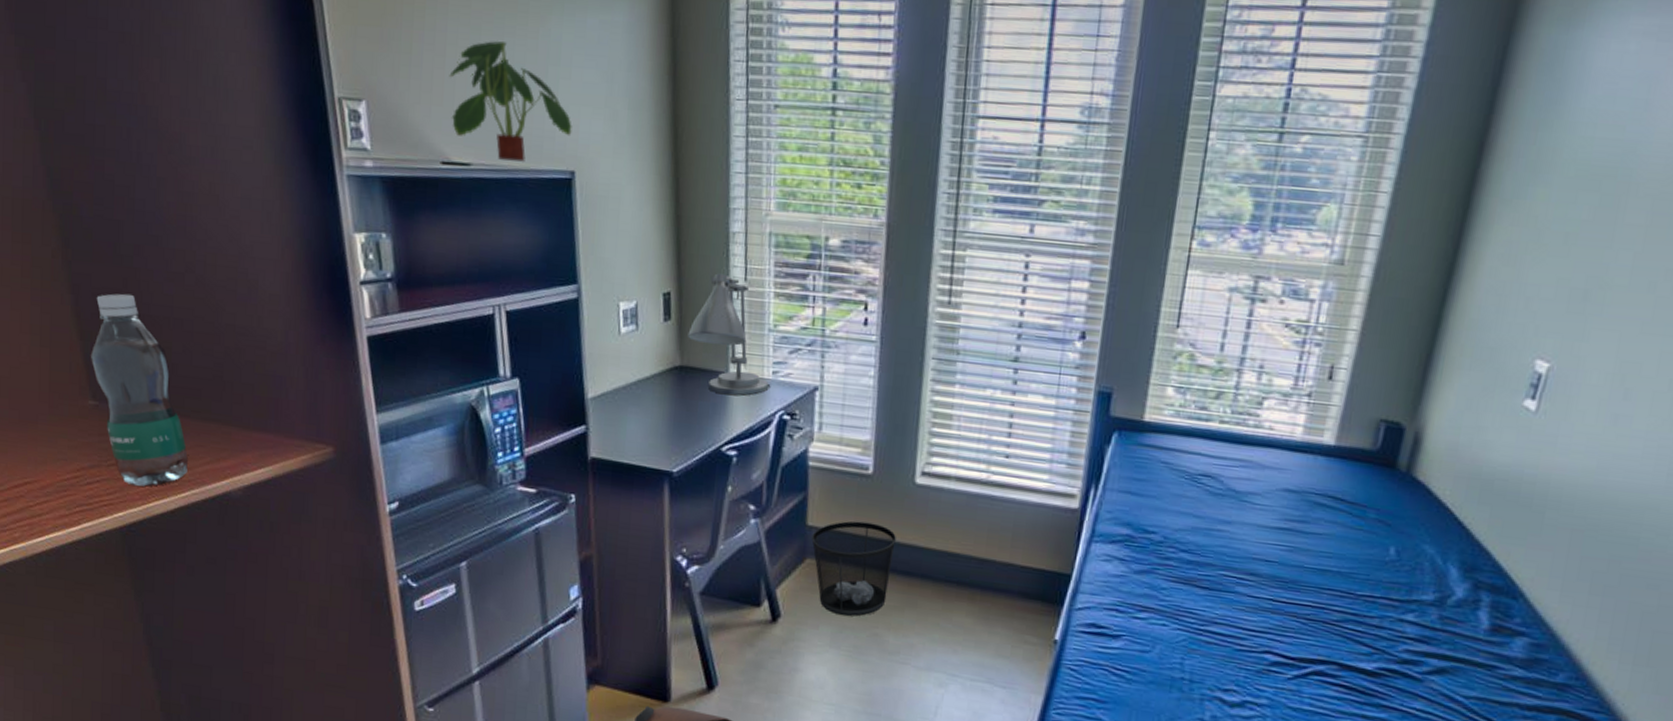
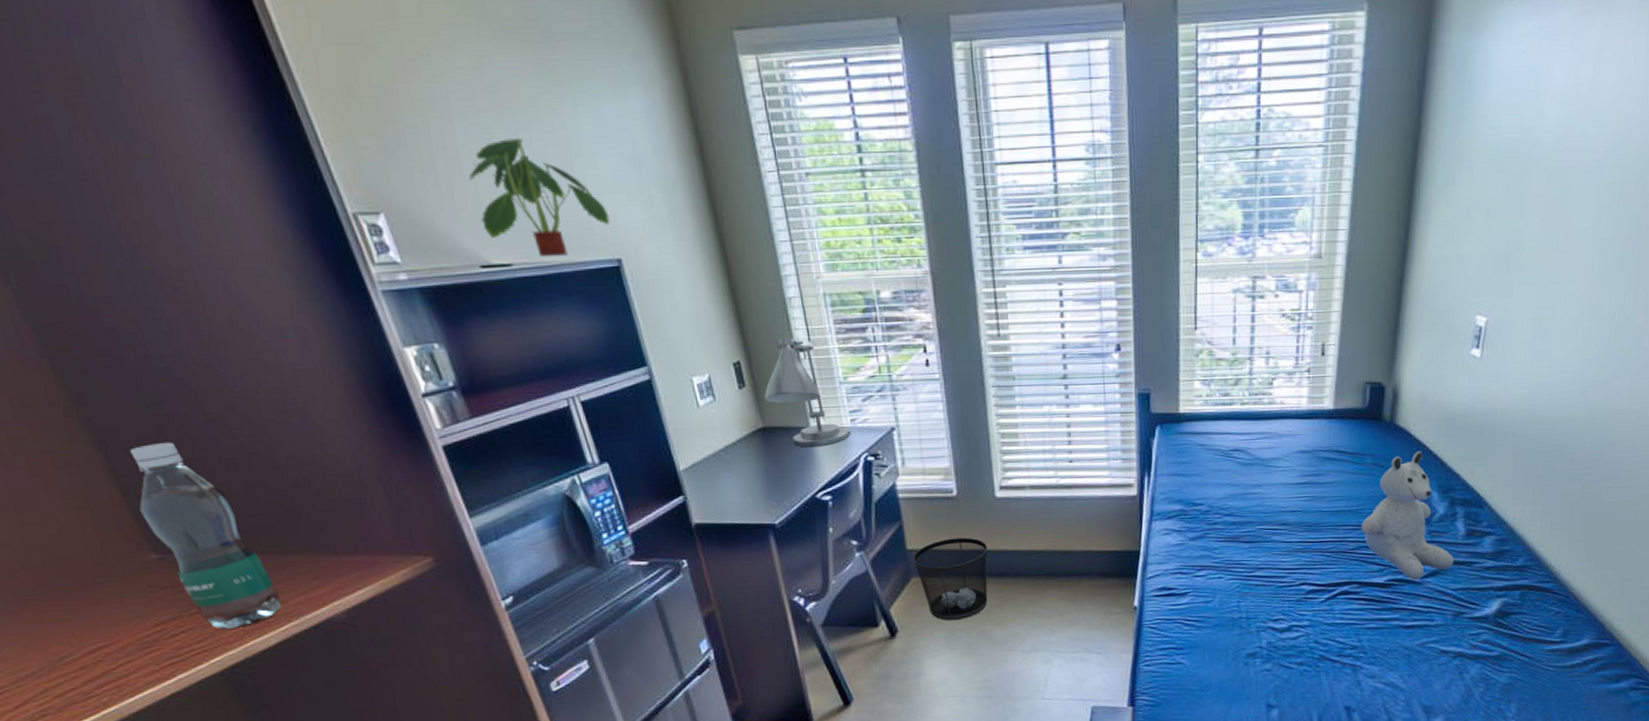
stuffed animal: none [1351,514,1471,676] -> present [1361,451,1454,581]

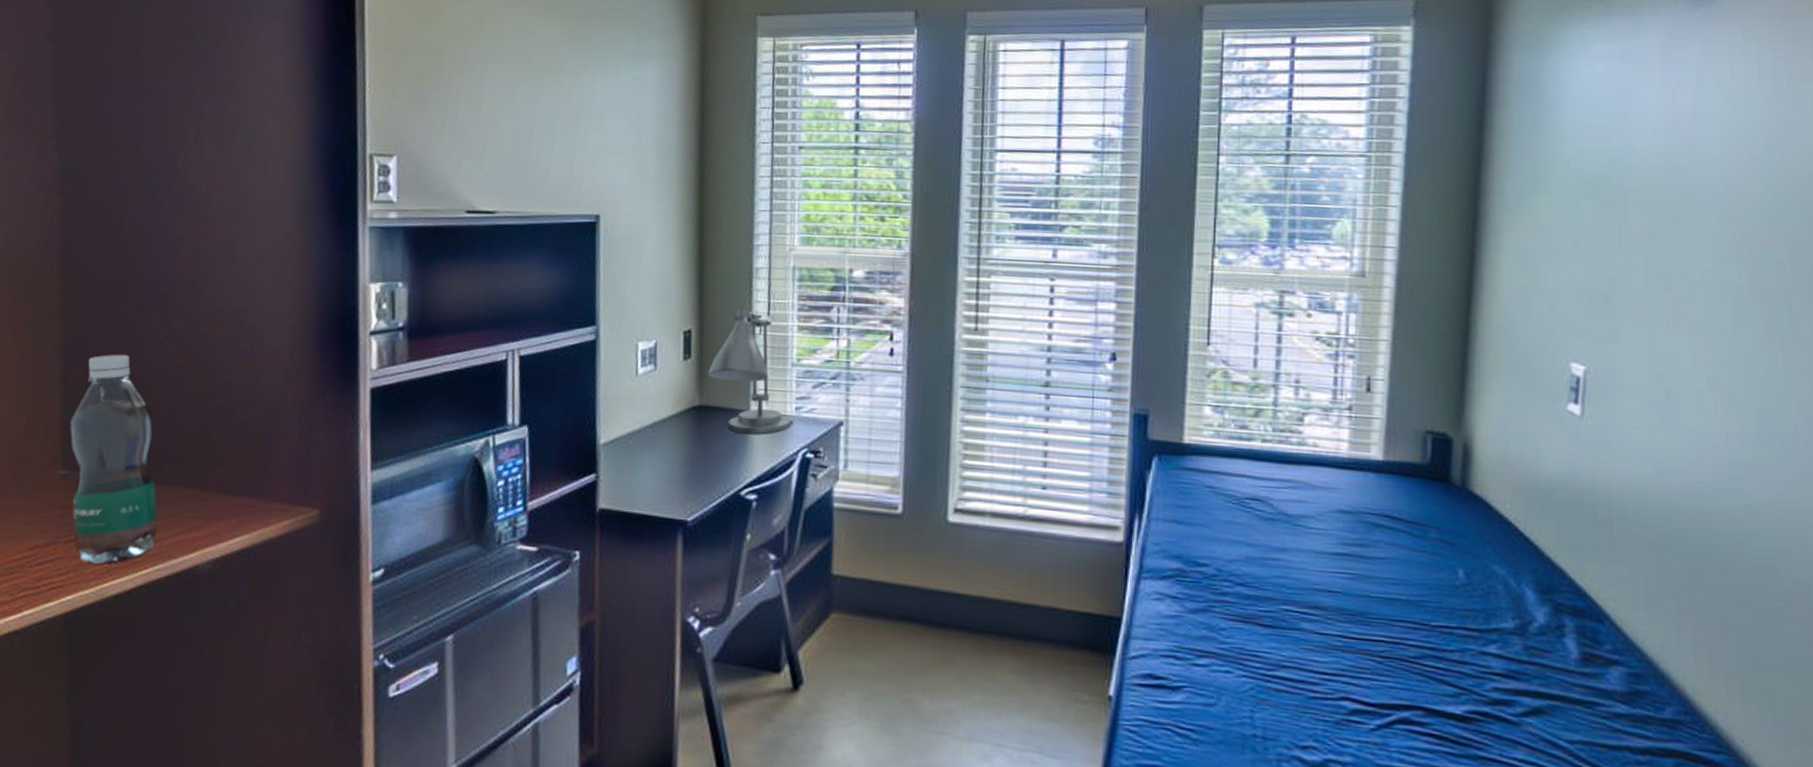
plant: present [468,139,610,256] -> none [480,98,600,208]
waste bin: present [913,537,988,621] -> none [837,567,929,680]
stuffed animal: present [1361,451,1454,581] -> none [1426,530,1566,719]

